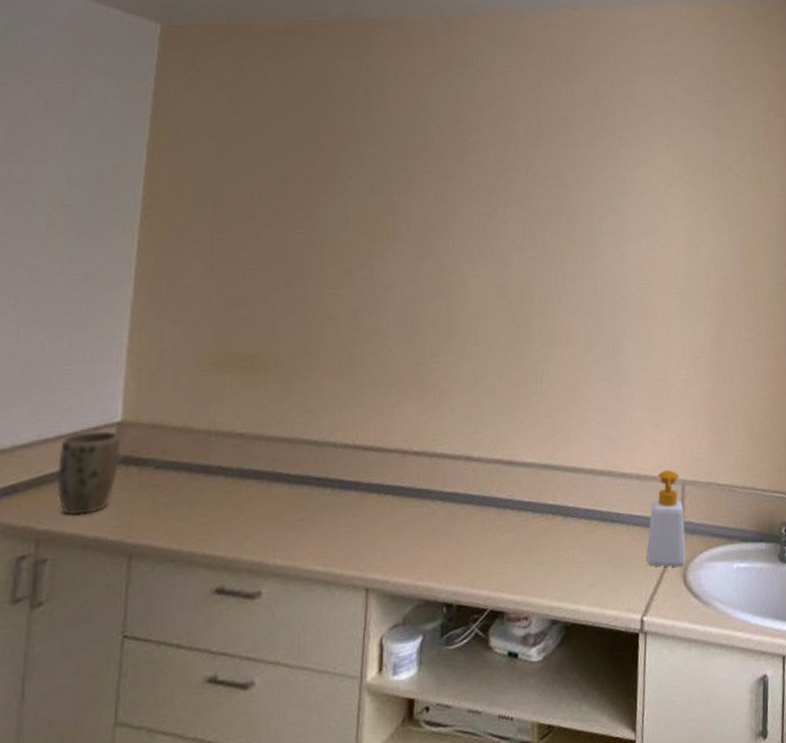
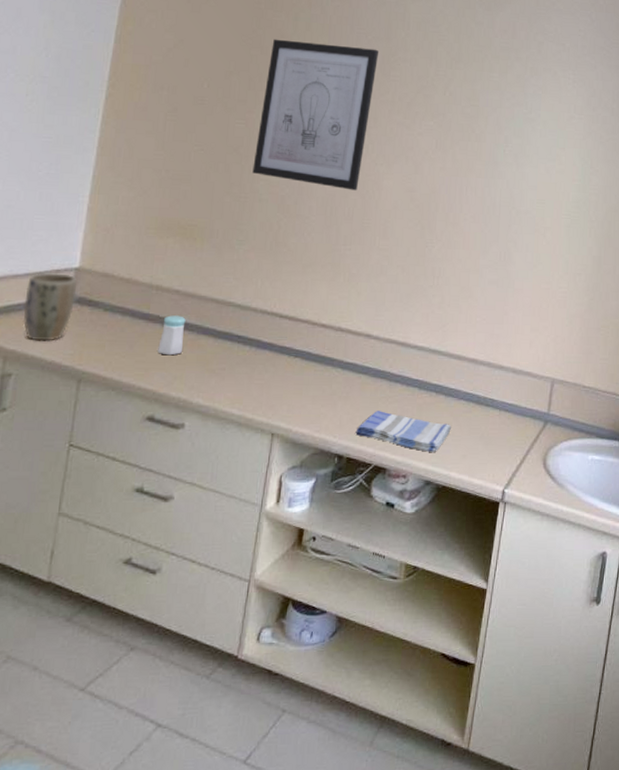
salt shaker: none [223,463,253,512] -> present [158,315,186,356]
wall art: none [318,134,450,294] -> present [252,39,379,191]
dish towel: none [464,544,574,586] -> present [355,411,451,452]
soap bottle: present [646,470,686,568] -> none [513,368,550,452]

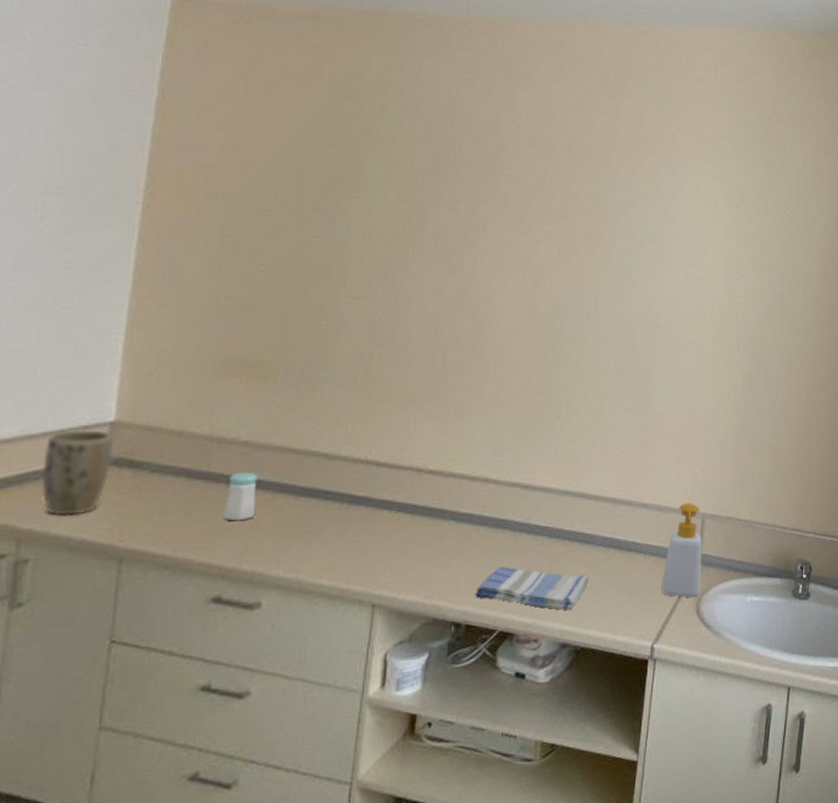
wall art: present [252,39,379,191] -> none [335,134,486,311]
soap bottle: none [513,368,550,452] -> present [661,503,702,598]

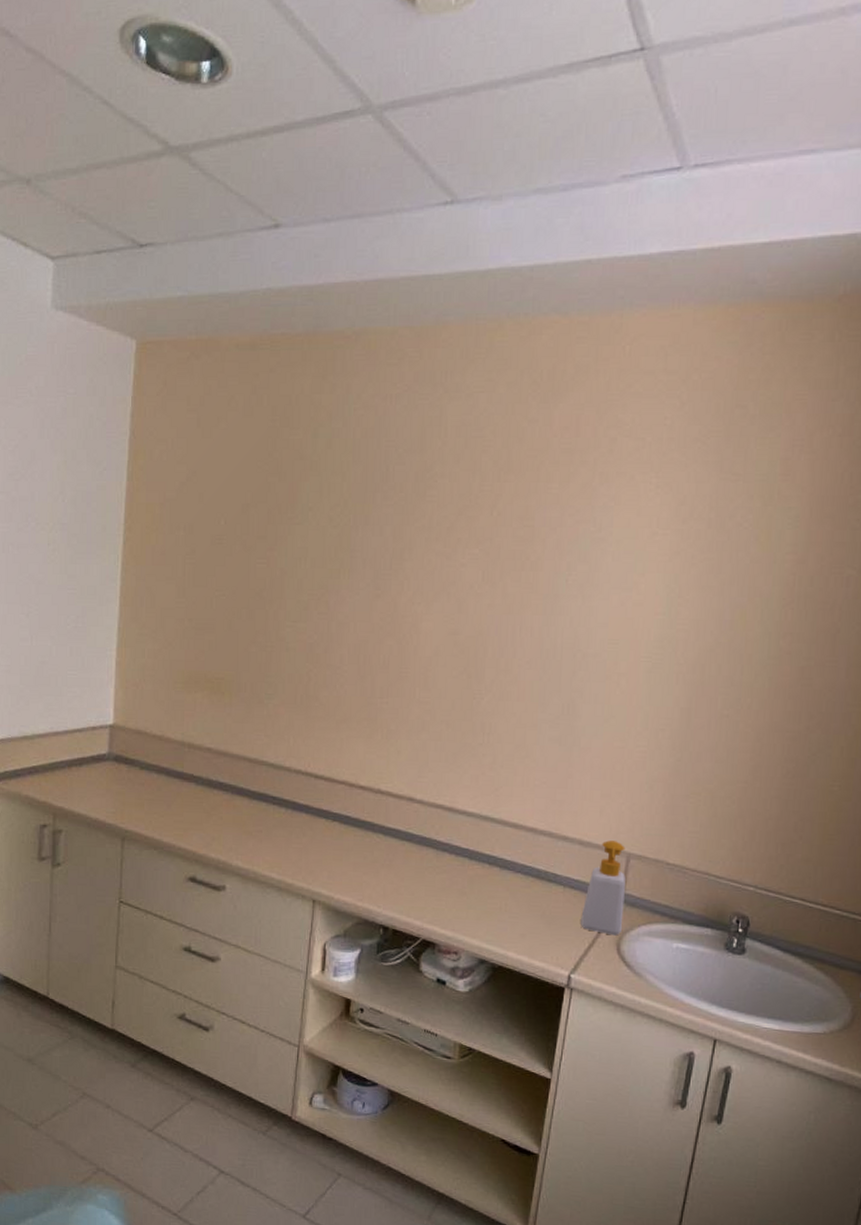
plant pot: present [41,430,112,516] -> none [66,730,112,799]
salt shaker: present [223,472,258,521] -> none [194,774,220,816]
dish towel: present [475,566,589,610] -> none [401,881,507,929]

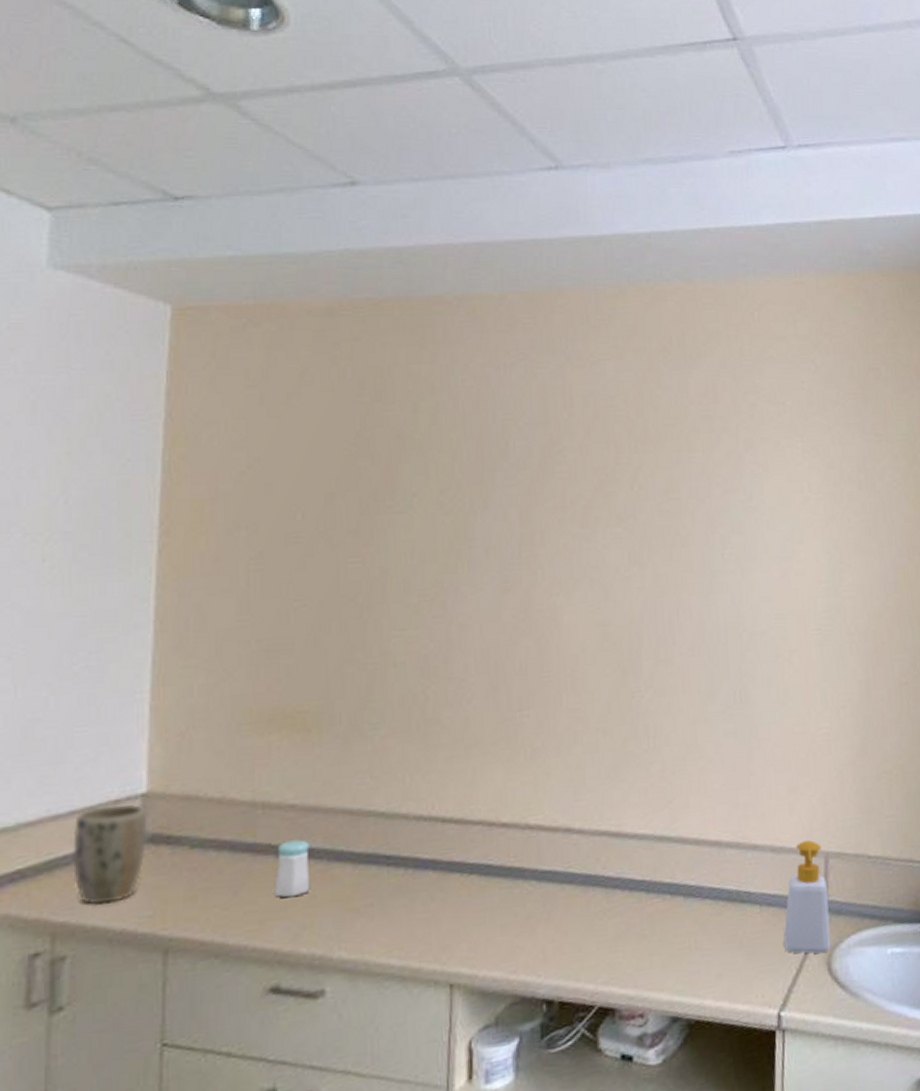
plant pot: none [66,730,112,799] -> present [73,804,146,905]
salt shaker: none [194,774,220,816] -> present [274,839,309,898]

